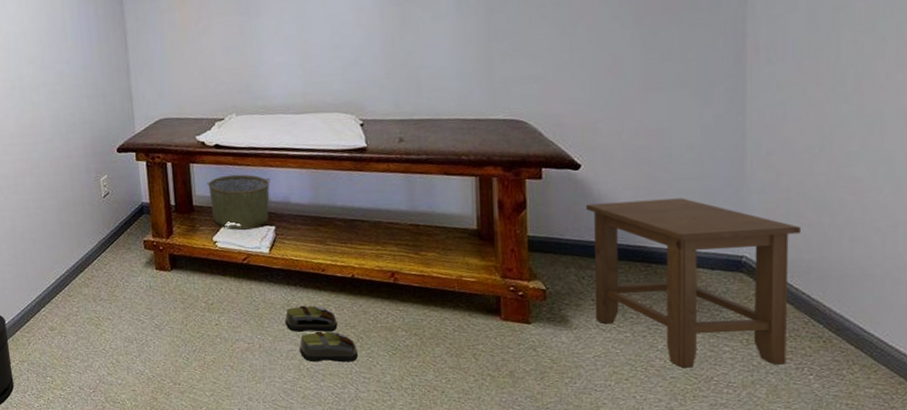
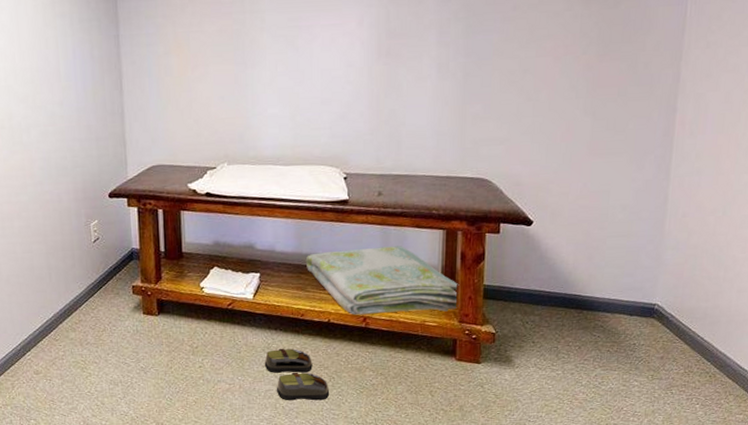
basket: present [206,174,270,230] -> none [196,222,257,276]
towel: none [323,195,500,270] -> present [305,246,459,315]
stool: present [586,198,800,368] -> none [534,253,702,401]

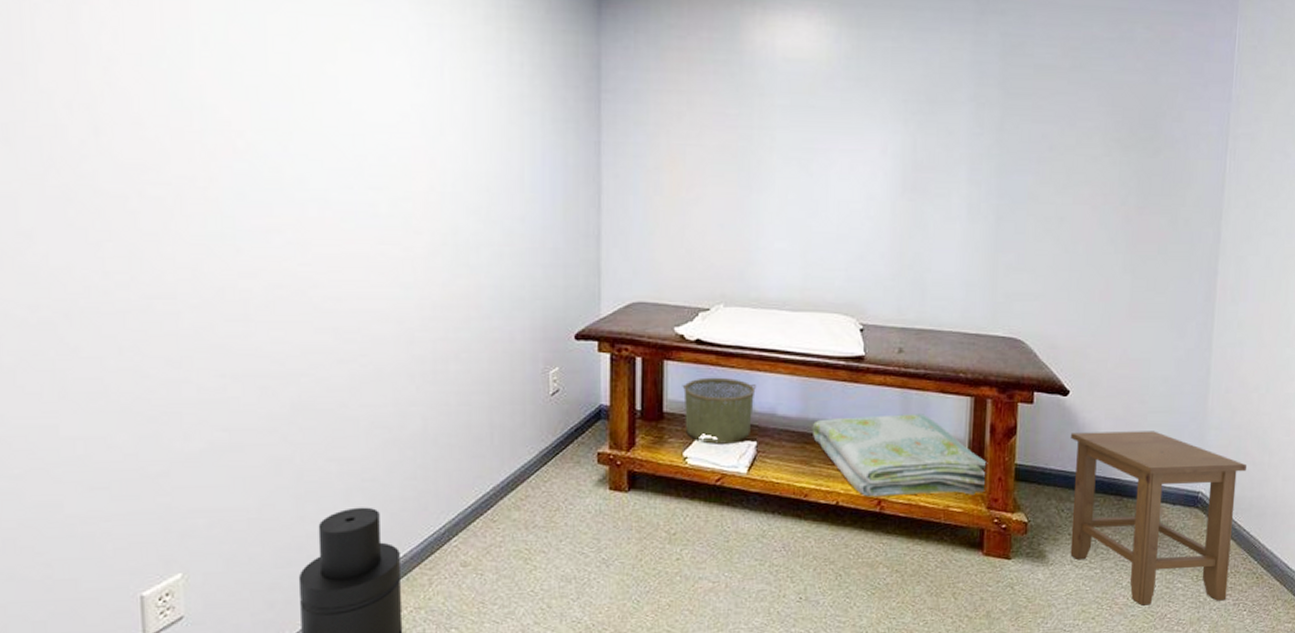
basket: none [196,222,257,276] -> present [682,377,756,444]
slippers: present [265,348,329,401] -> none [759,536,834,605]
stool: none [534,253,702,401] -> present [1070,431,1246,606]

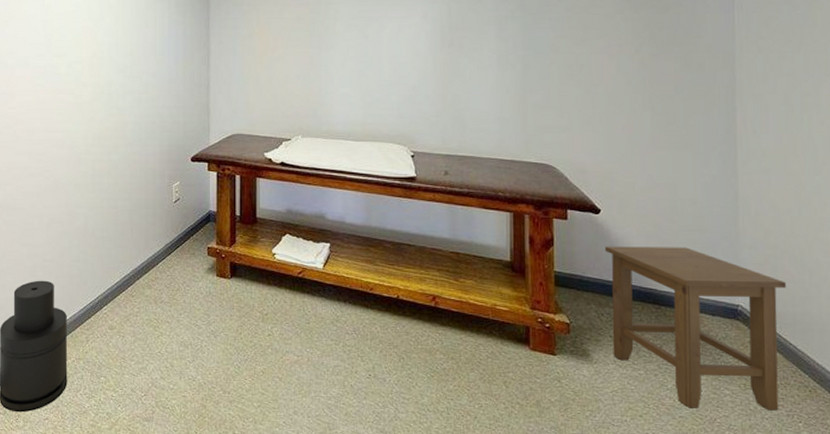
basket: present [682,377,756,444] -> none [271,191,328,244]
towel: present [812,414,988,497] -> none [374,225,530,296]

